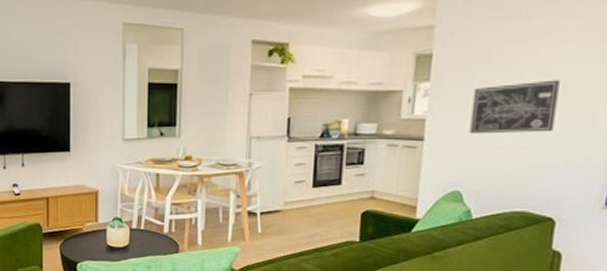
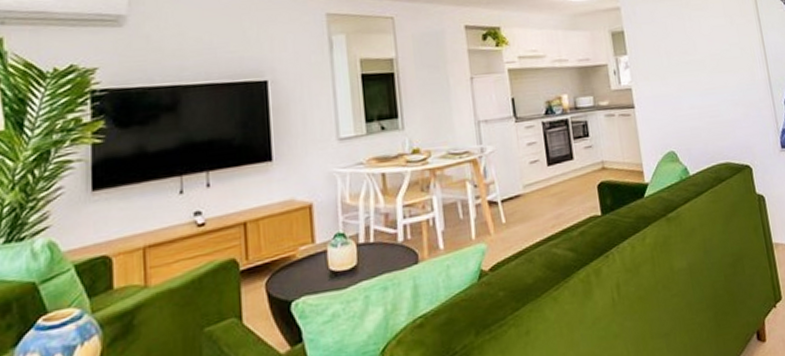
wall art: present [469,79,560,134] -> none [663,47,729,99]

